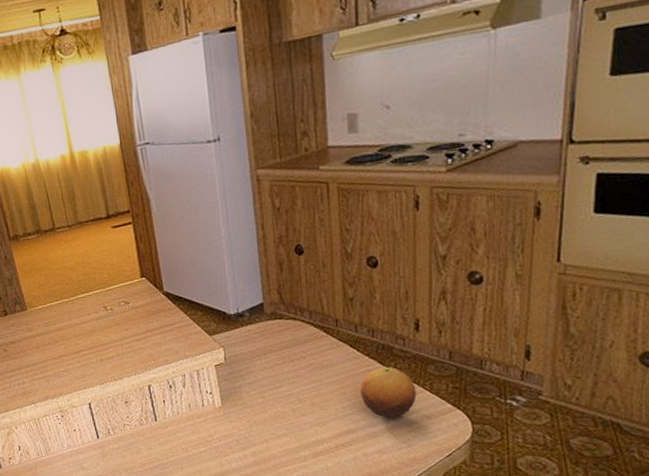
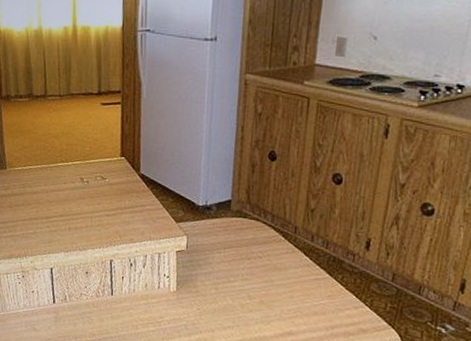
fruit: present [360,366,417,418] -> none [306,277,358,327]

